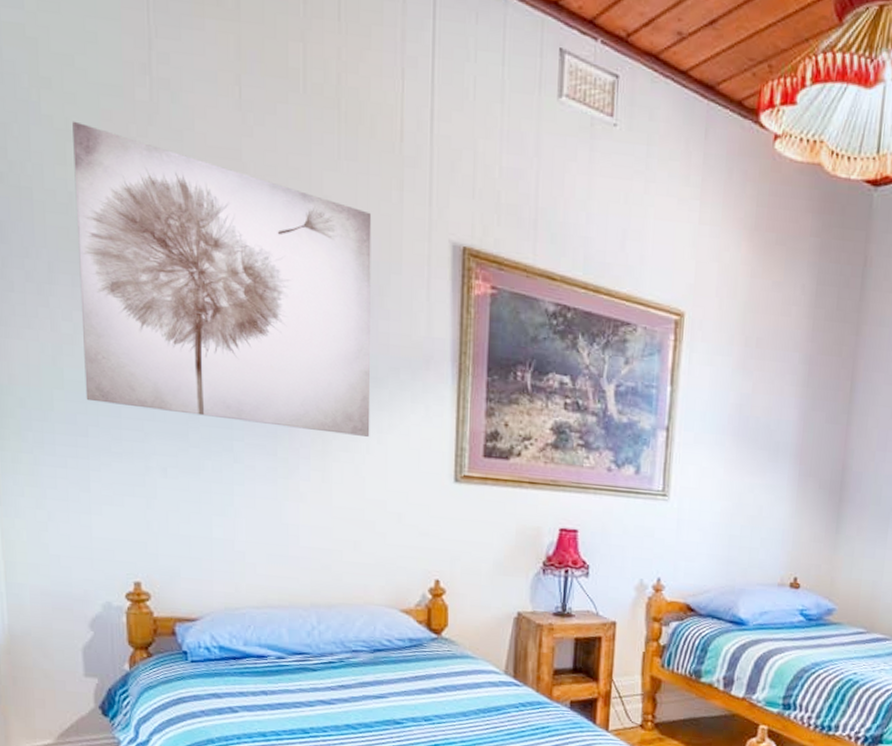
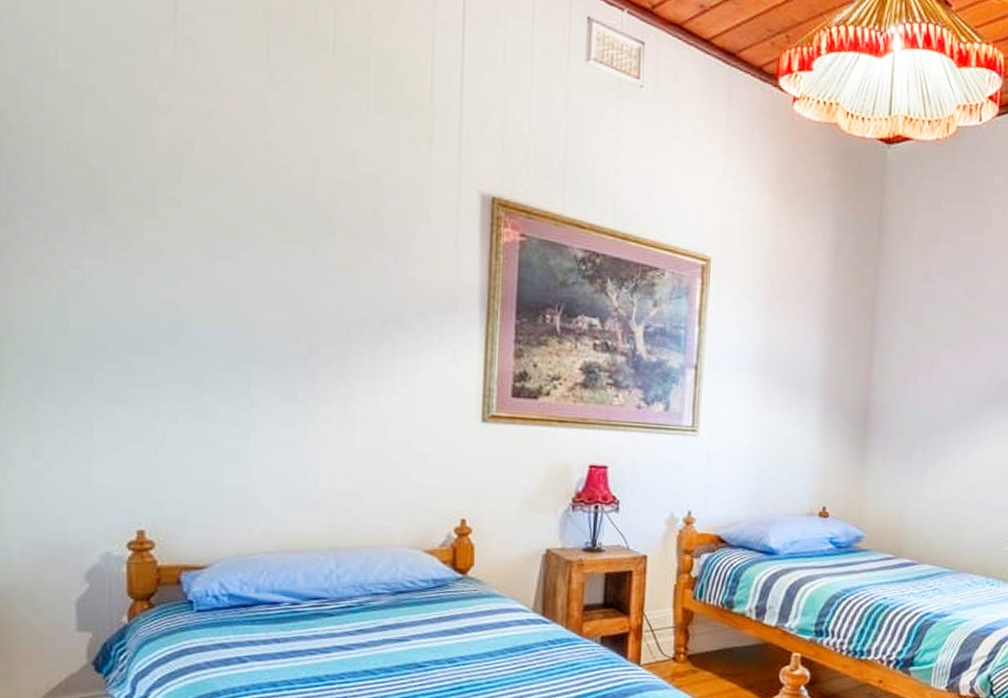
wall art: present [72,121,372,437] -> none [90,75,400,379]

